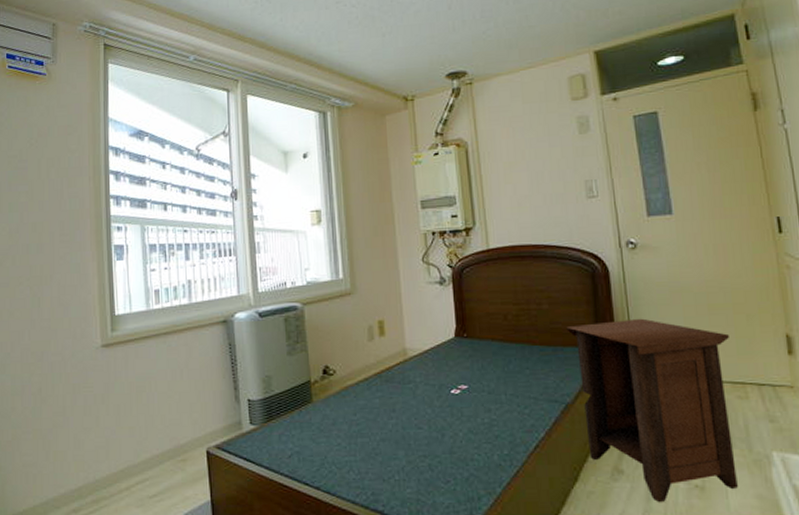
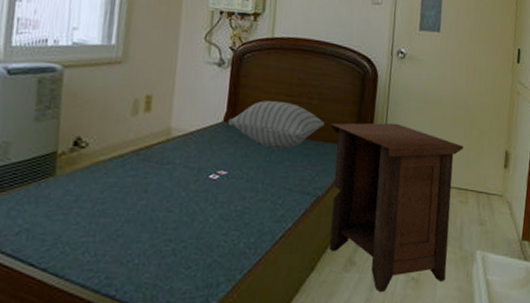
pillow: none [459,311,559,358] -> present [227,100,324,149]

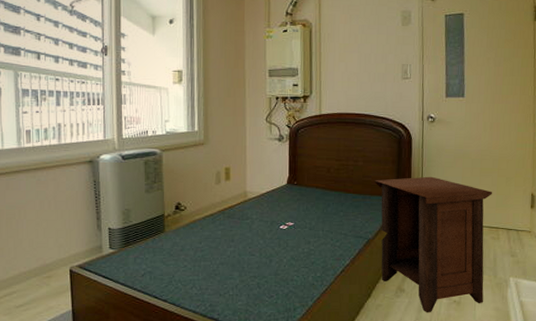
pillow: present [227,100,324,149] -> none [290,165,369,203]

